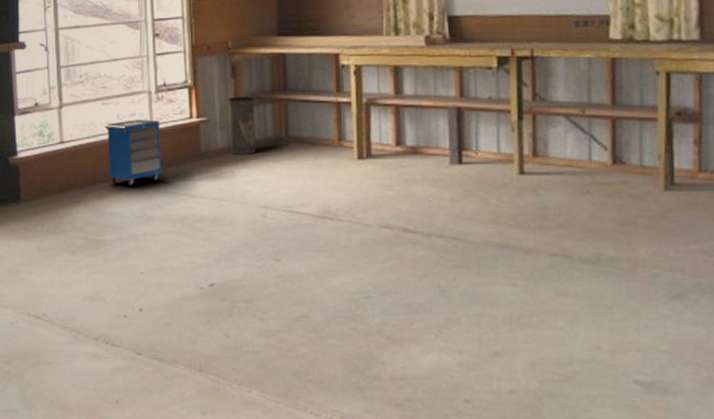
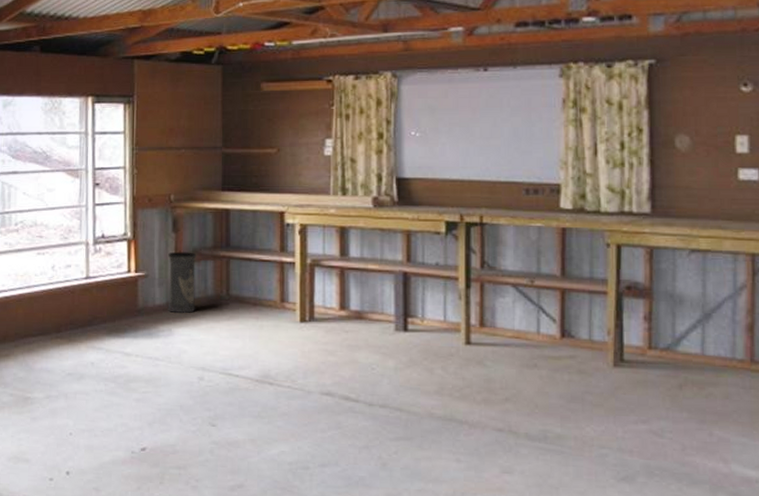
cabinet: present [104,119,161,187] -> none [38,271,97,342]

